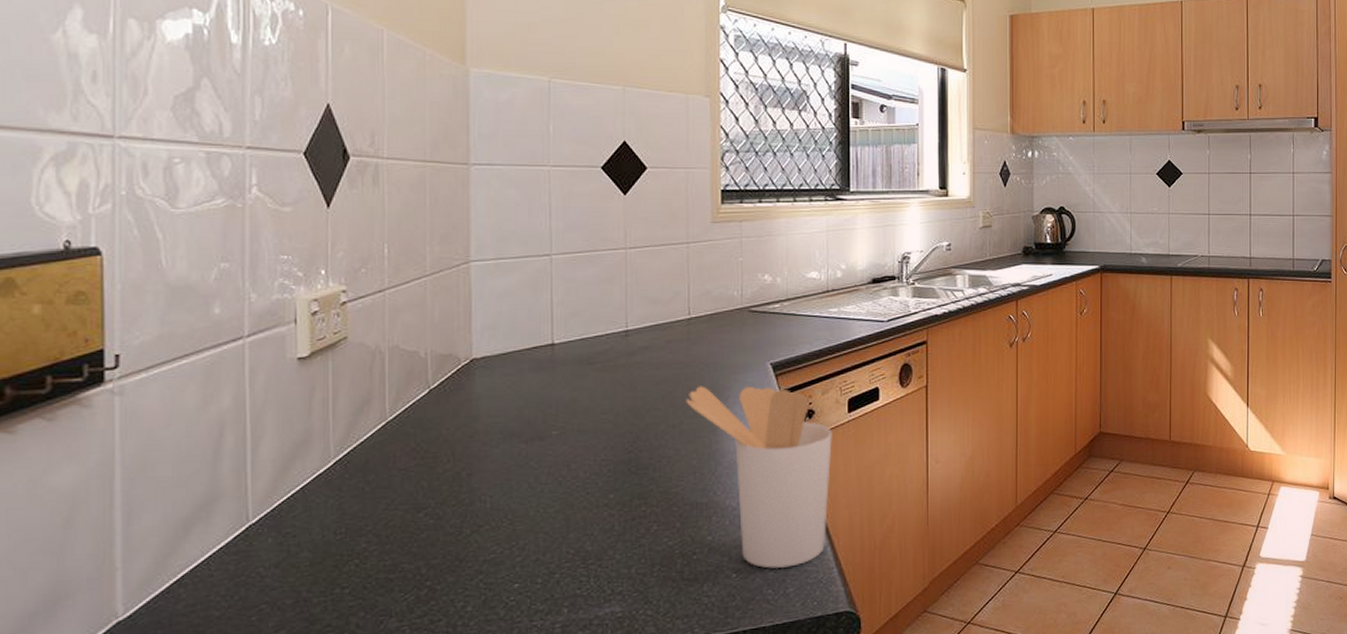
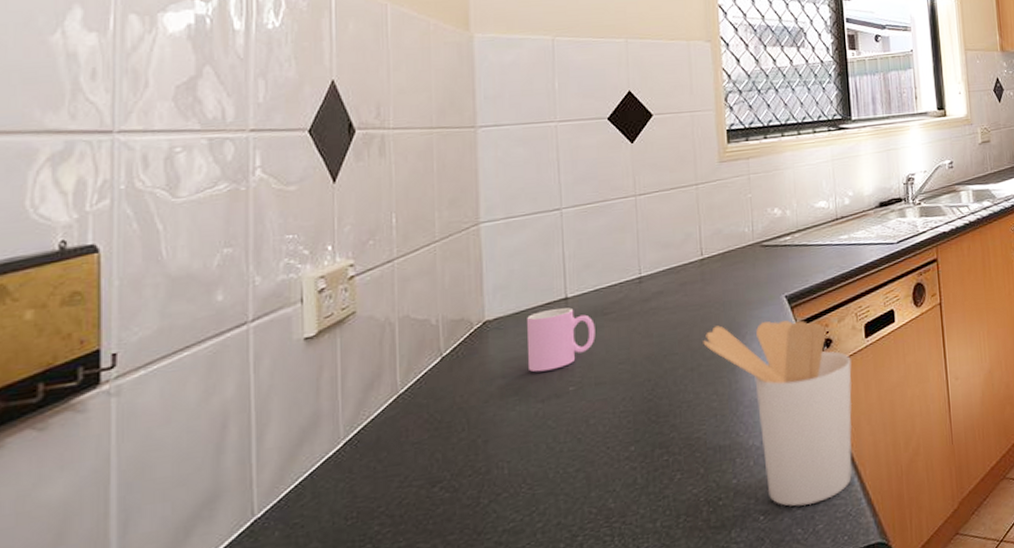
cup: none [514,354,580,414] -> present [527,307,596,372]

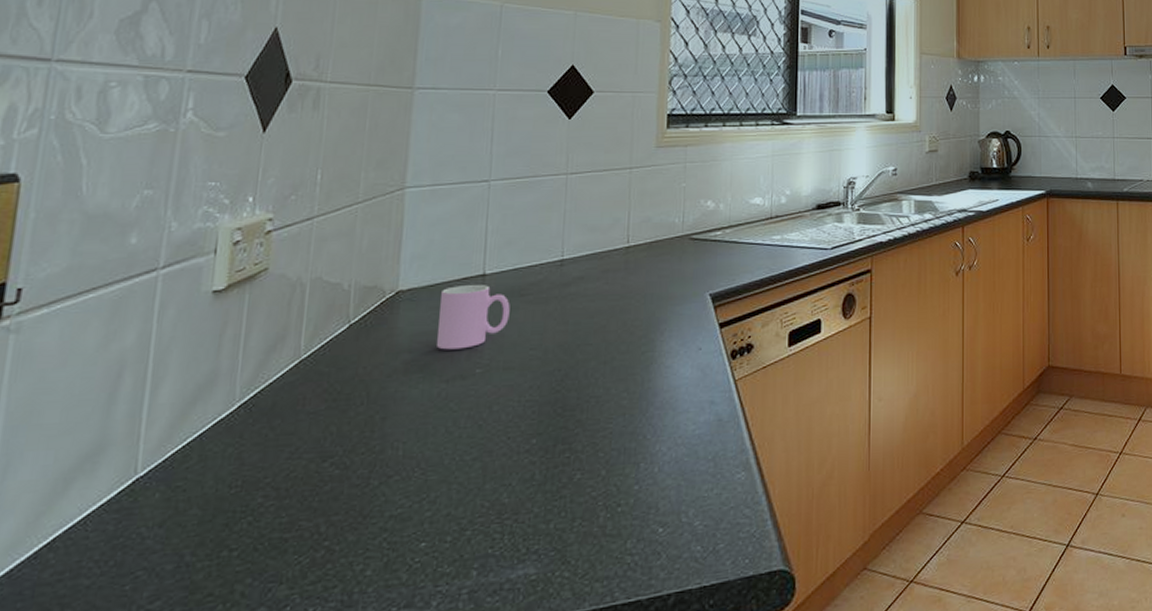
utensil holder: present [703,320,853,507] -> none [619,319,771,522]

